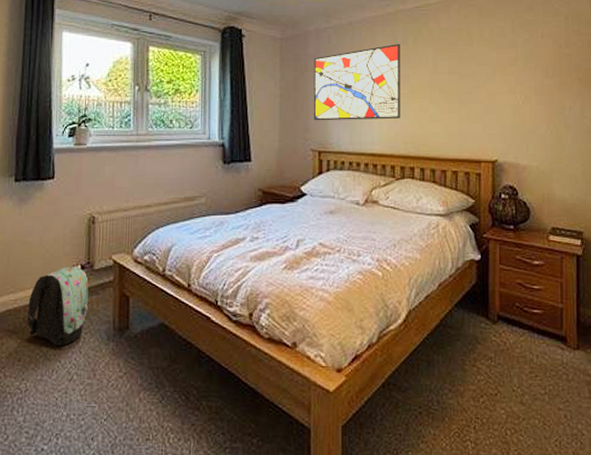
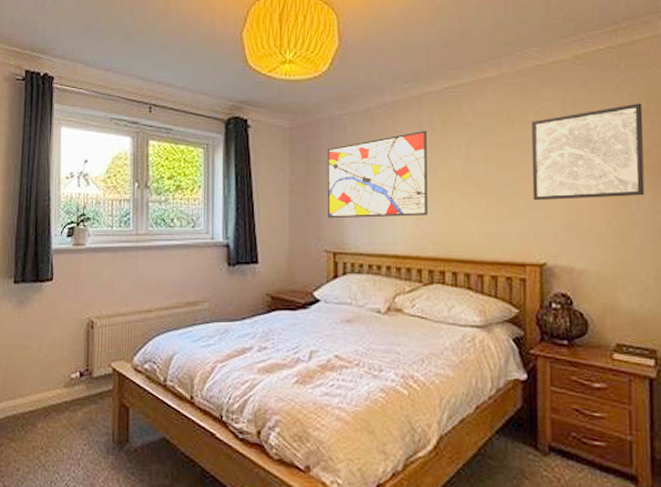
backpack: present [27,267,89,346] -> none [26,373,88,457]
wall art: none [487,25,576,107] -> present [531,103,645,201]

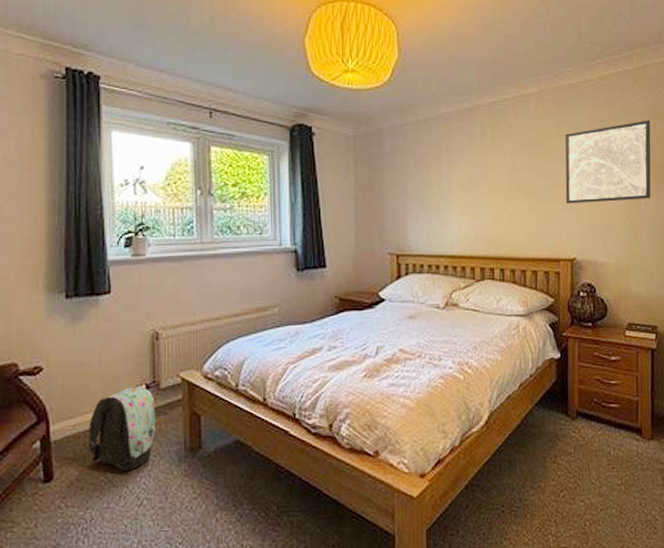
backpack: none [26,373,88,457] -> present [89,387,157,471]
wall art: present [327,130,428,219] -> none [389,140,479,223]

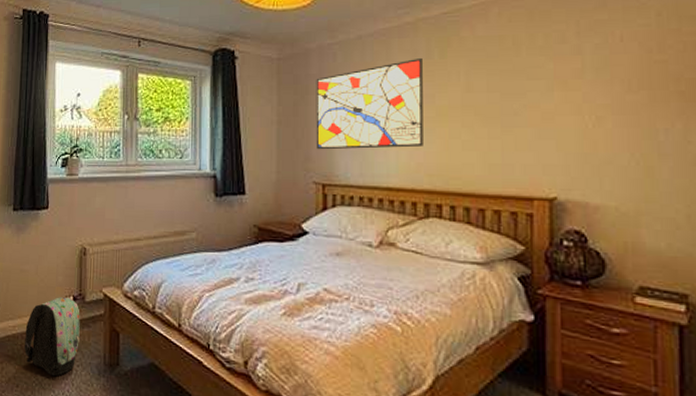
wall art: none [389,140,479,223] -> present [316,57,423,150]
wall art: present [565,120,651,204] -> none [540,22,675,131]

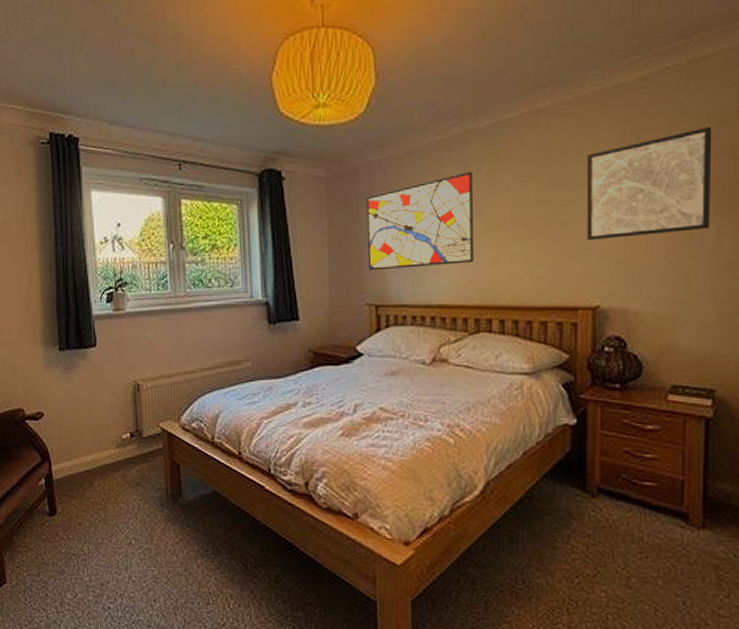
backpack: present [24,297,81,377] -> none [83,434,141,512]
wall art: none [540,22,675,131] -> present [586,126,712,241]

